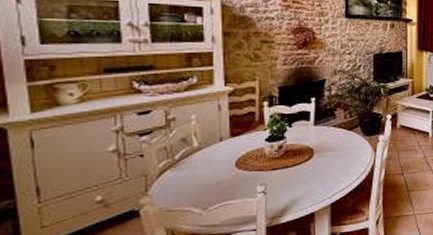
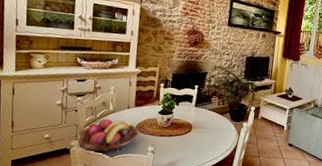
fruit basket: none [145,156,240,208] -> present [75,118,139,153]

